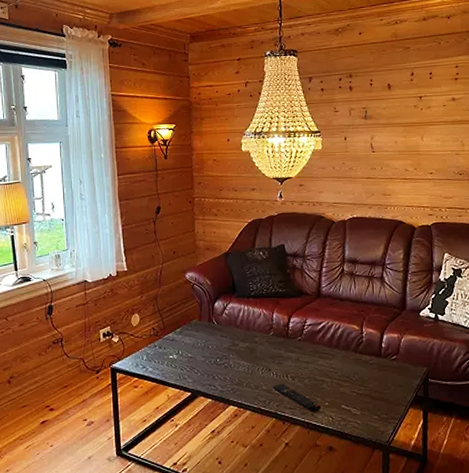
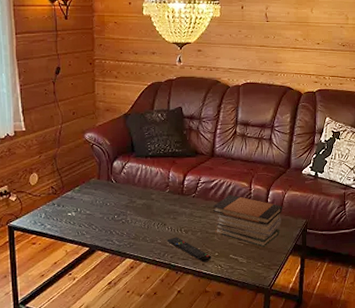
book stack: none [321,338,399,398] -> present [213,194,282,247]

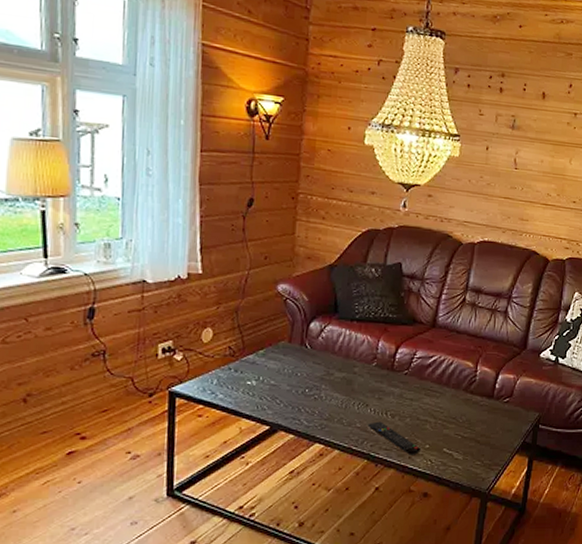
book stack: present [213,194,282,247] -> none [428,375,512,442]

